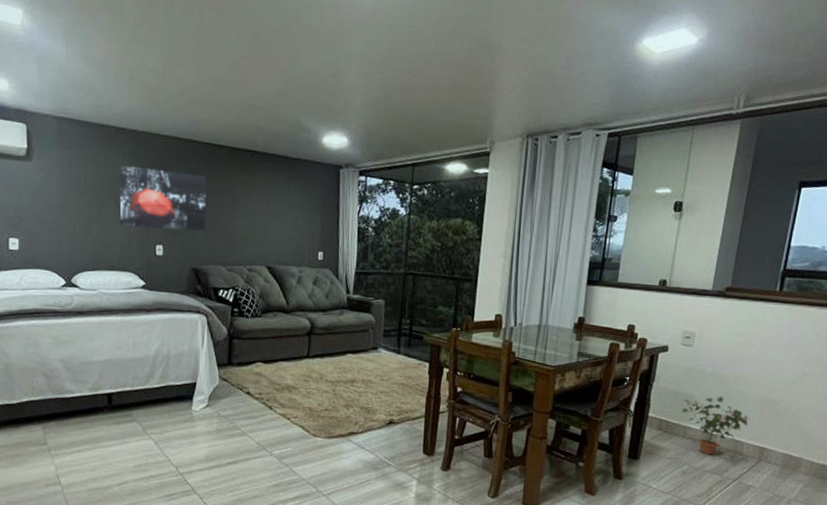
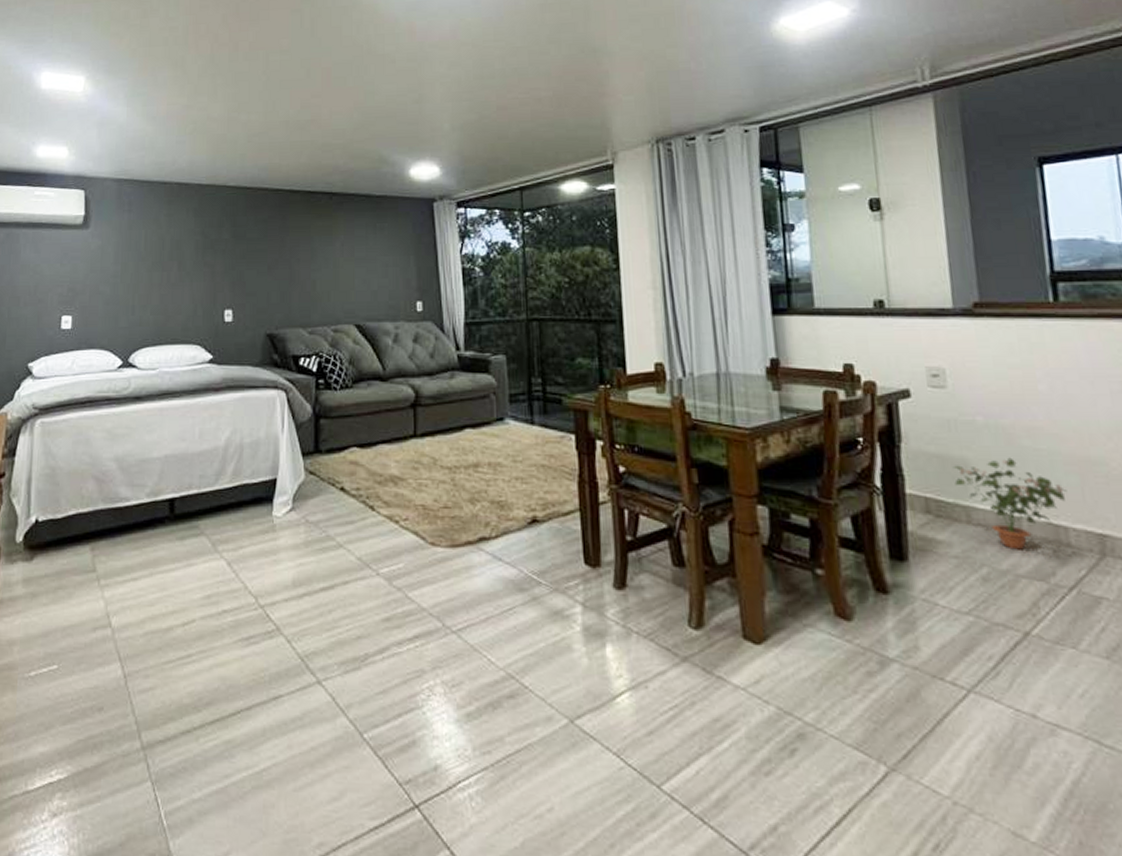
wall art: present [119,164,207,231] -> none [182,222,281,291]

